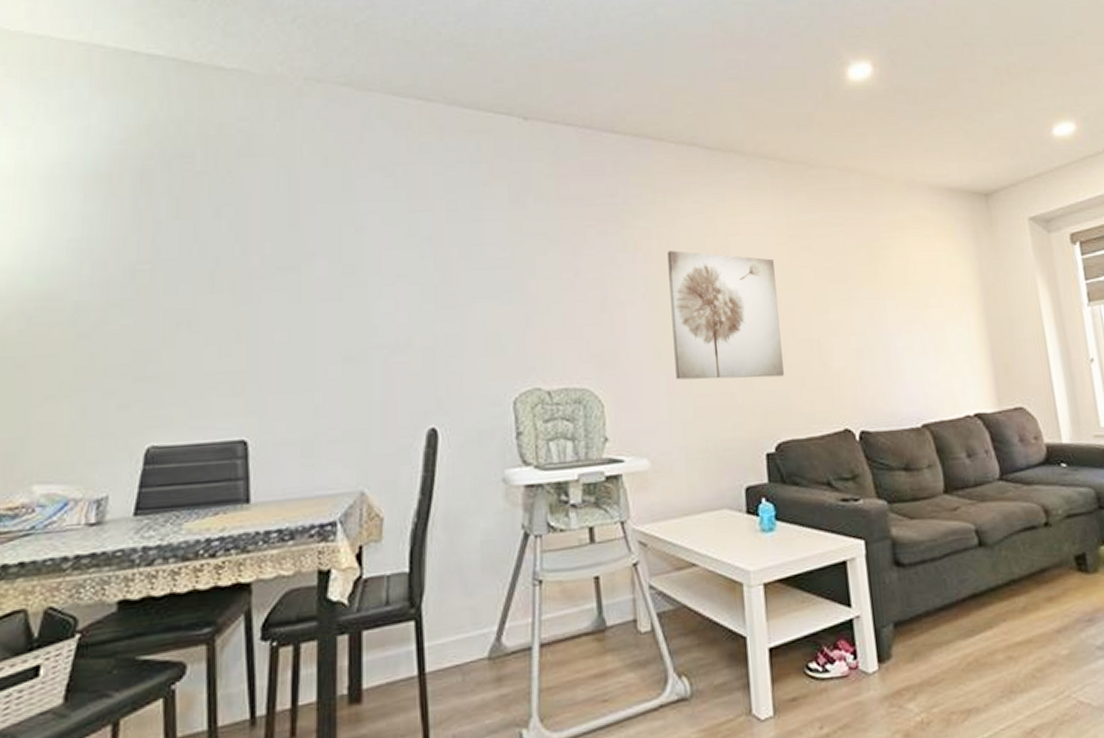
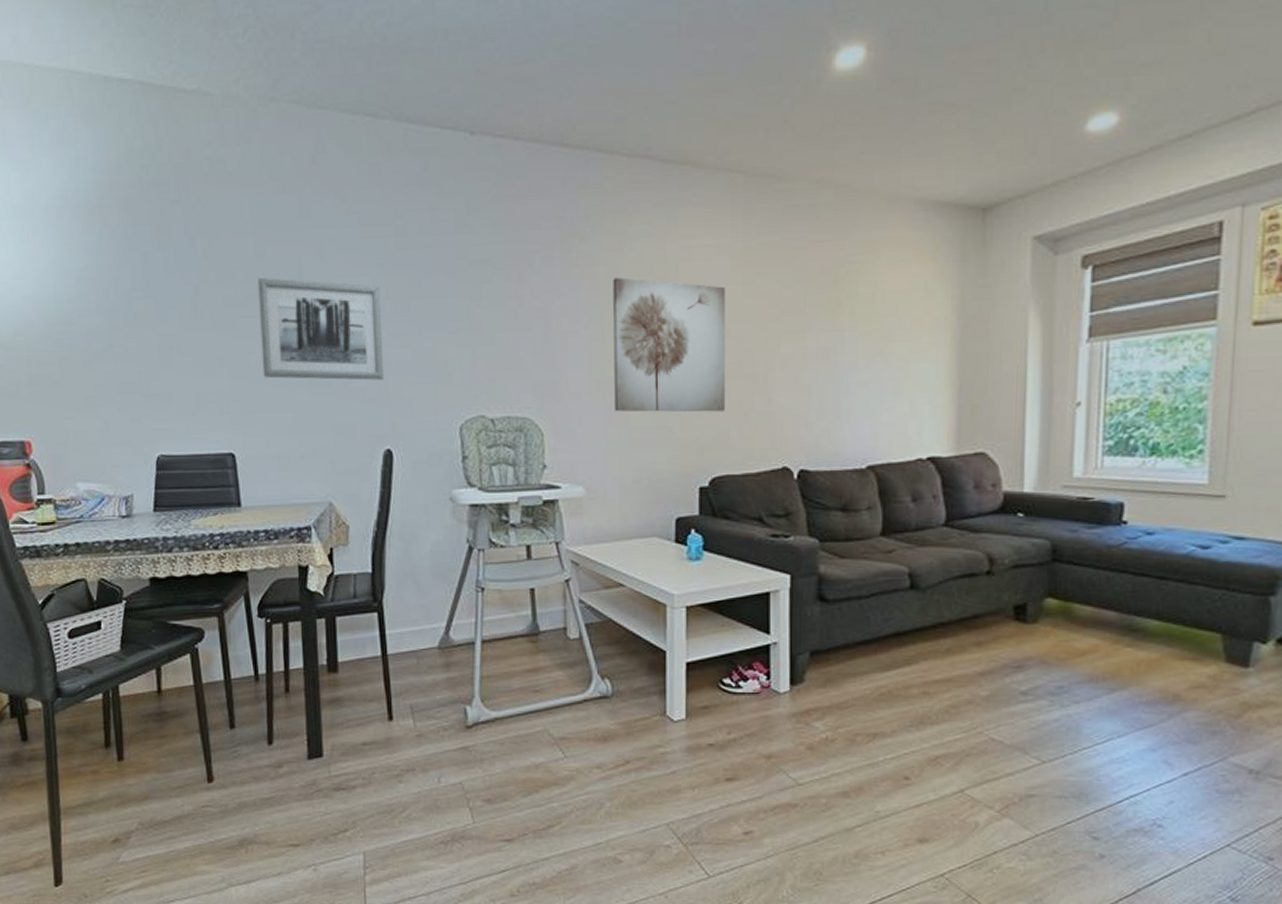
wall art: none [289,250,431,355] -> present [257,278,385,380]

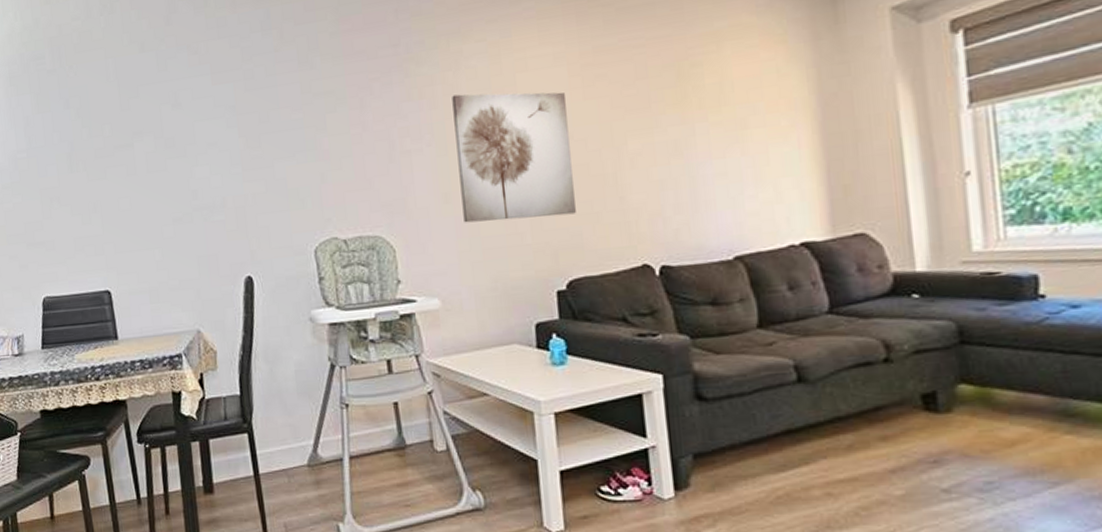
wall art: present [257,278,385,380] -> none [124,126,242,219]

